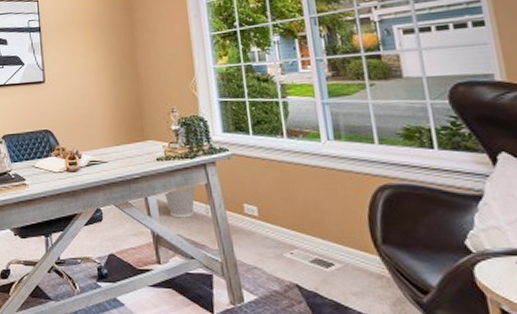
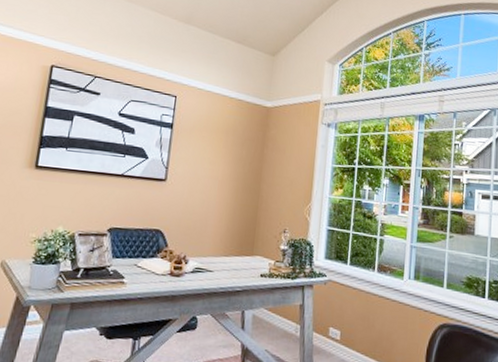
wastebasket: present [164,187,195,218] -> none [261,306,290,335]

